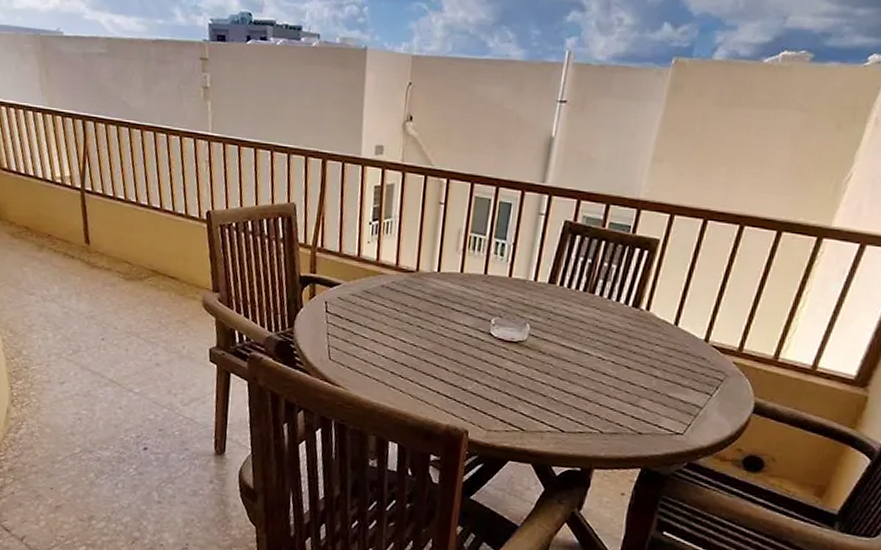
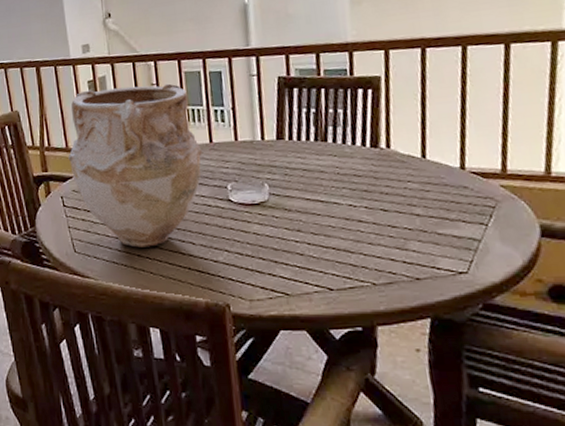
vase: none [339,195,475,367] -> present [68,83,202,248]

